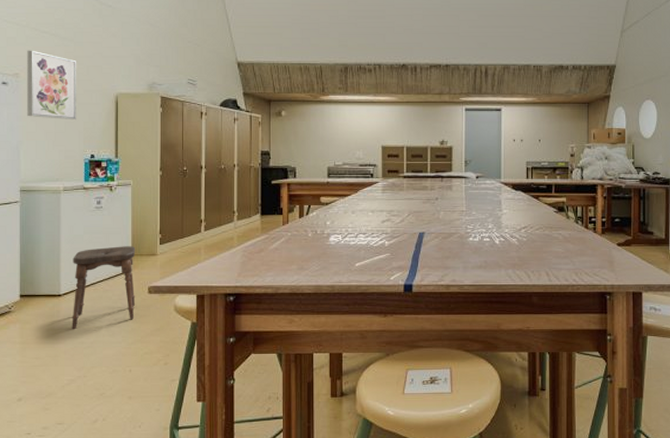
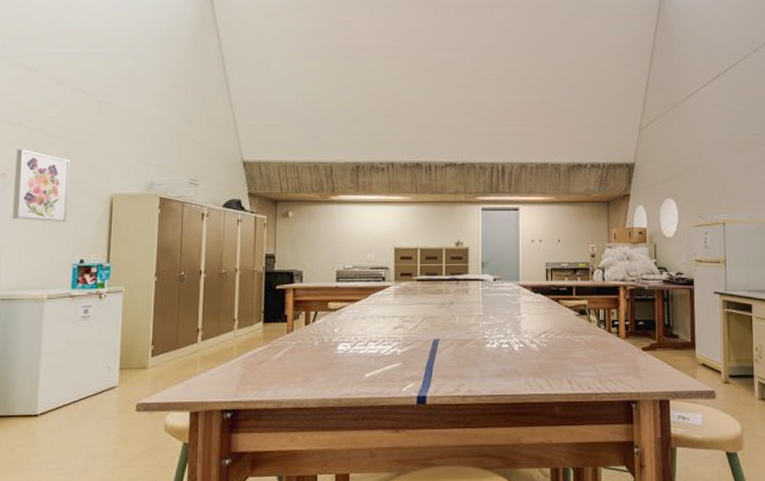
stool: present [72,246,136,329] -> none [47,359,125,453]

